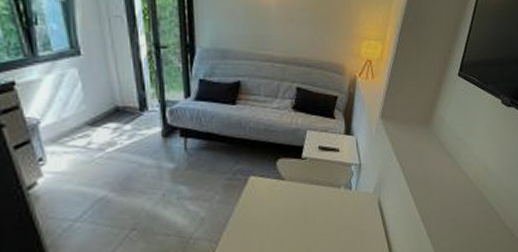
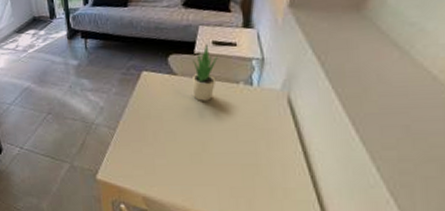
potted plant: none [299,149,323,206] -> present [193,44,218,101]

